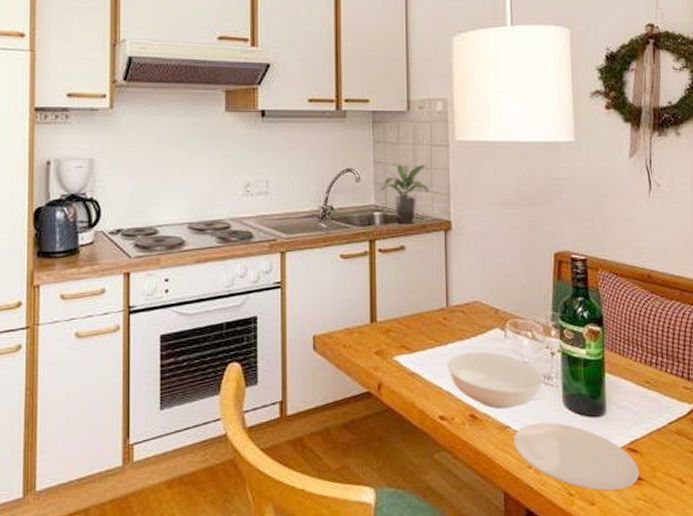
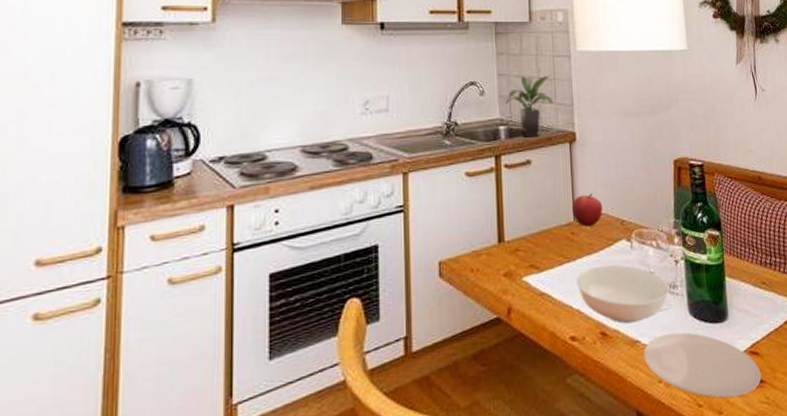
fruit: none [444,281,477,313] -> present [571,193,603,227]

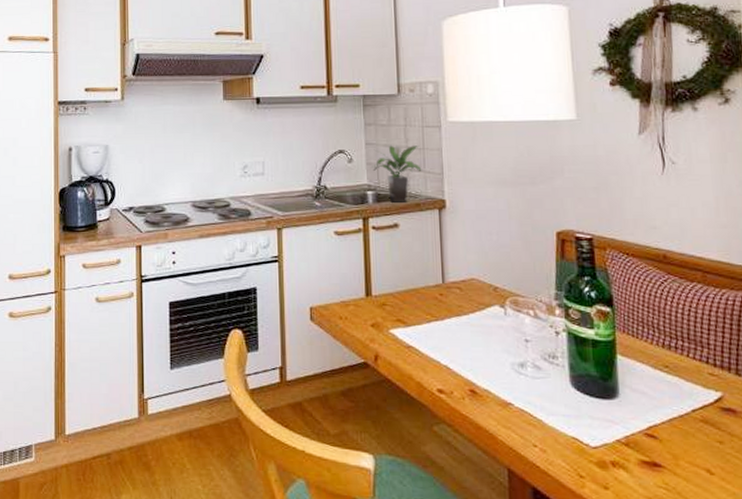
fruit: present [571,193,603,227] -> none [440,258,474,290]
bowl: present [576,264,670,324] -> none [445,327,549,386]
plate: present [643,332,762,399] -> none [516,402,660,477]

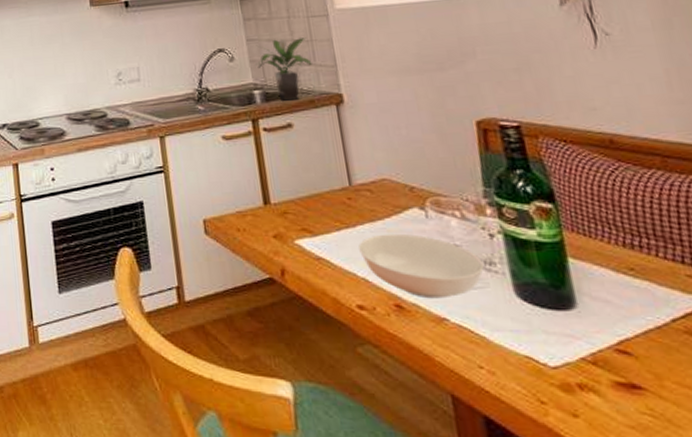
bowl: none [445,327,549,386] -> present [358,233,485,299]

